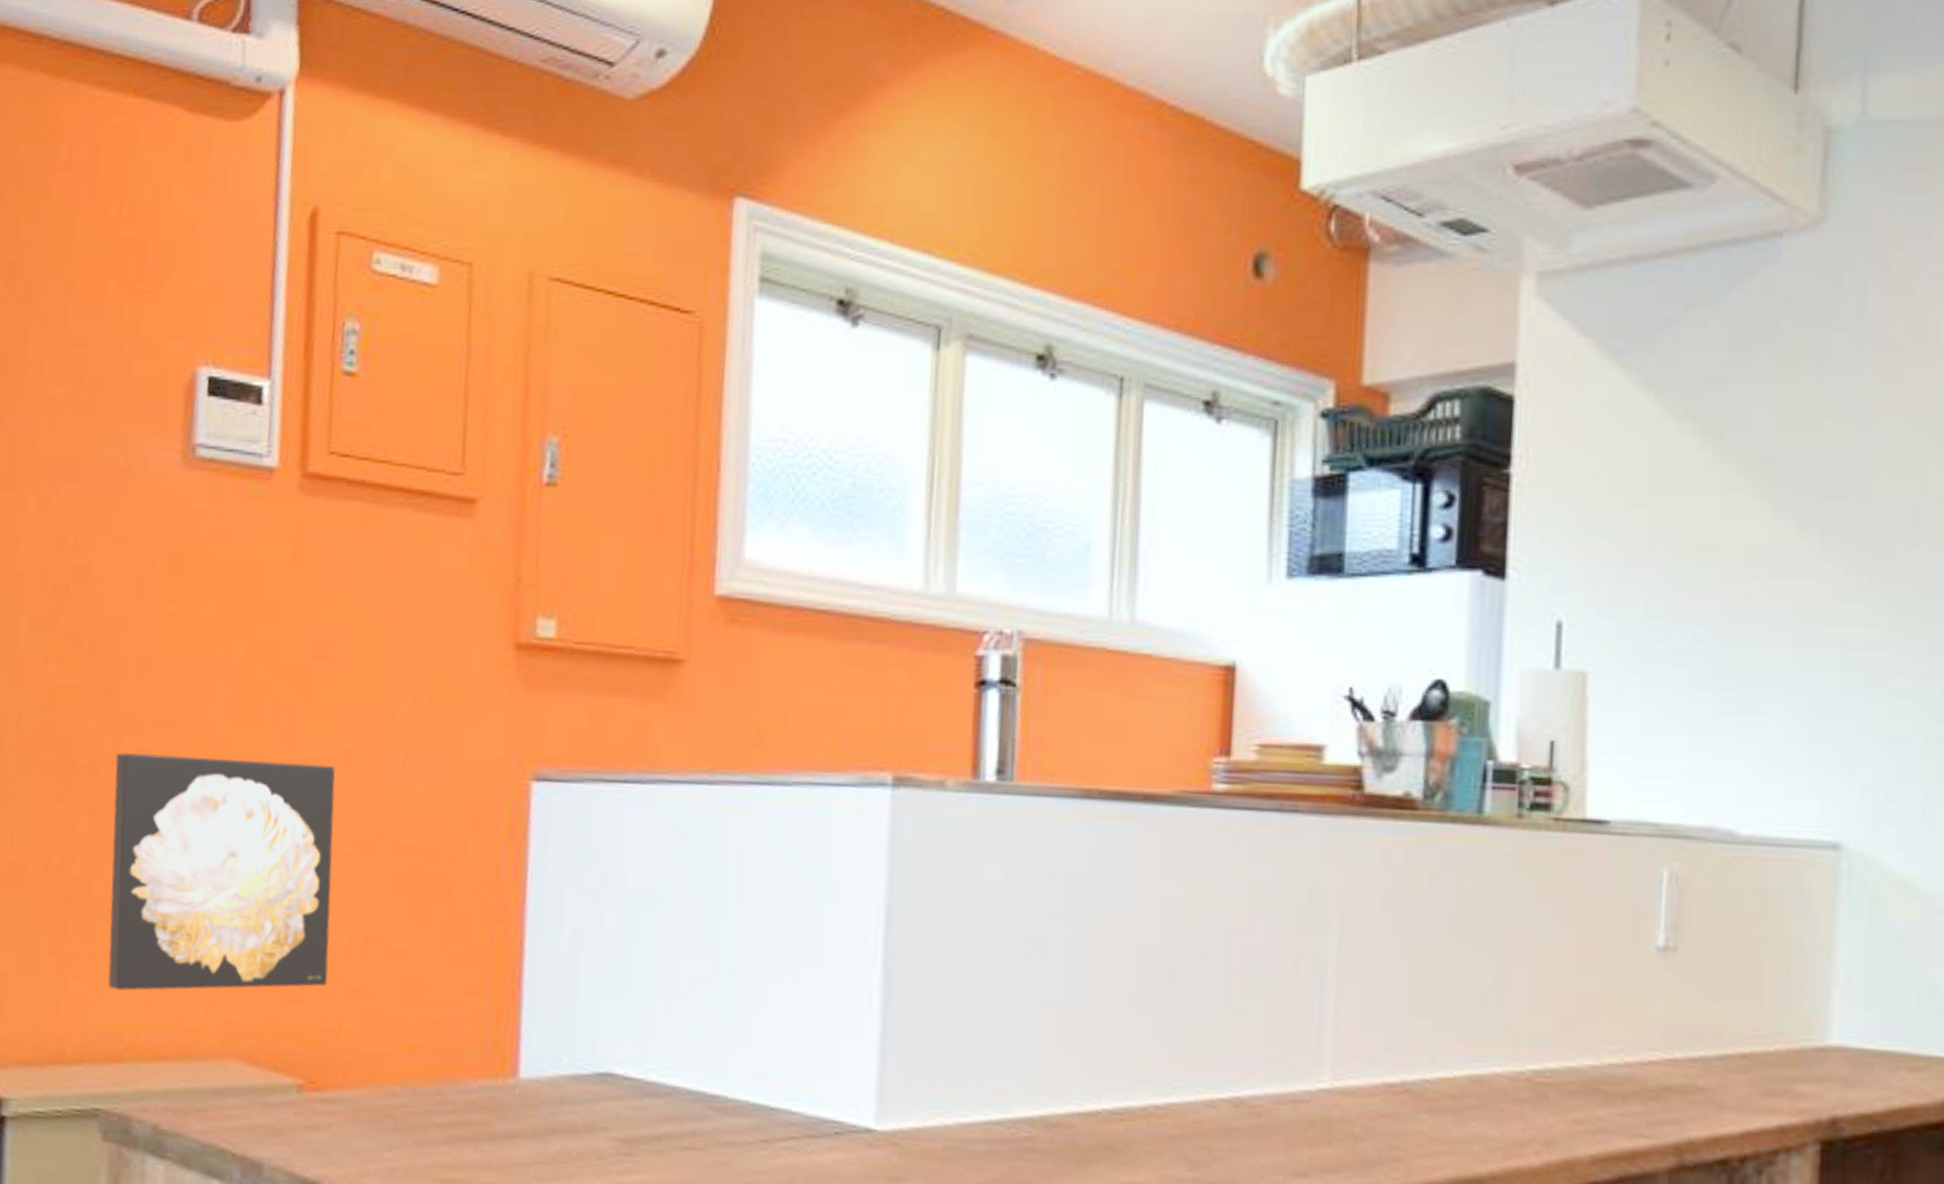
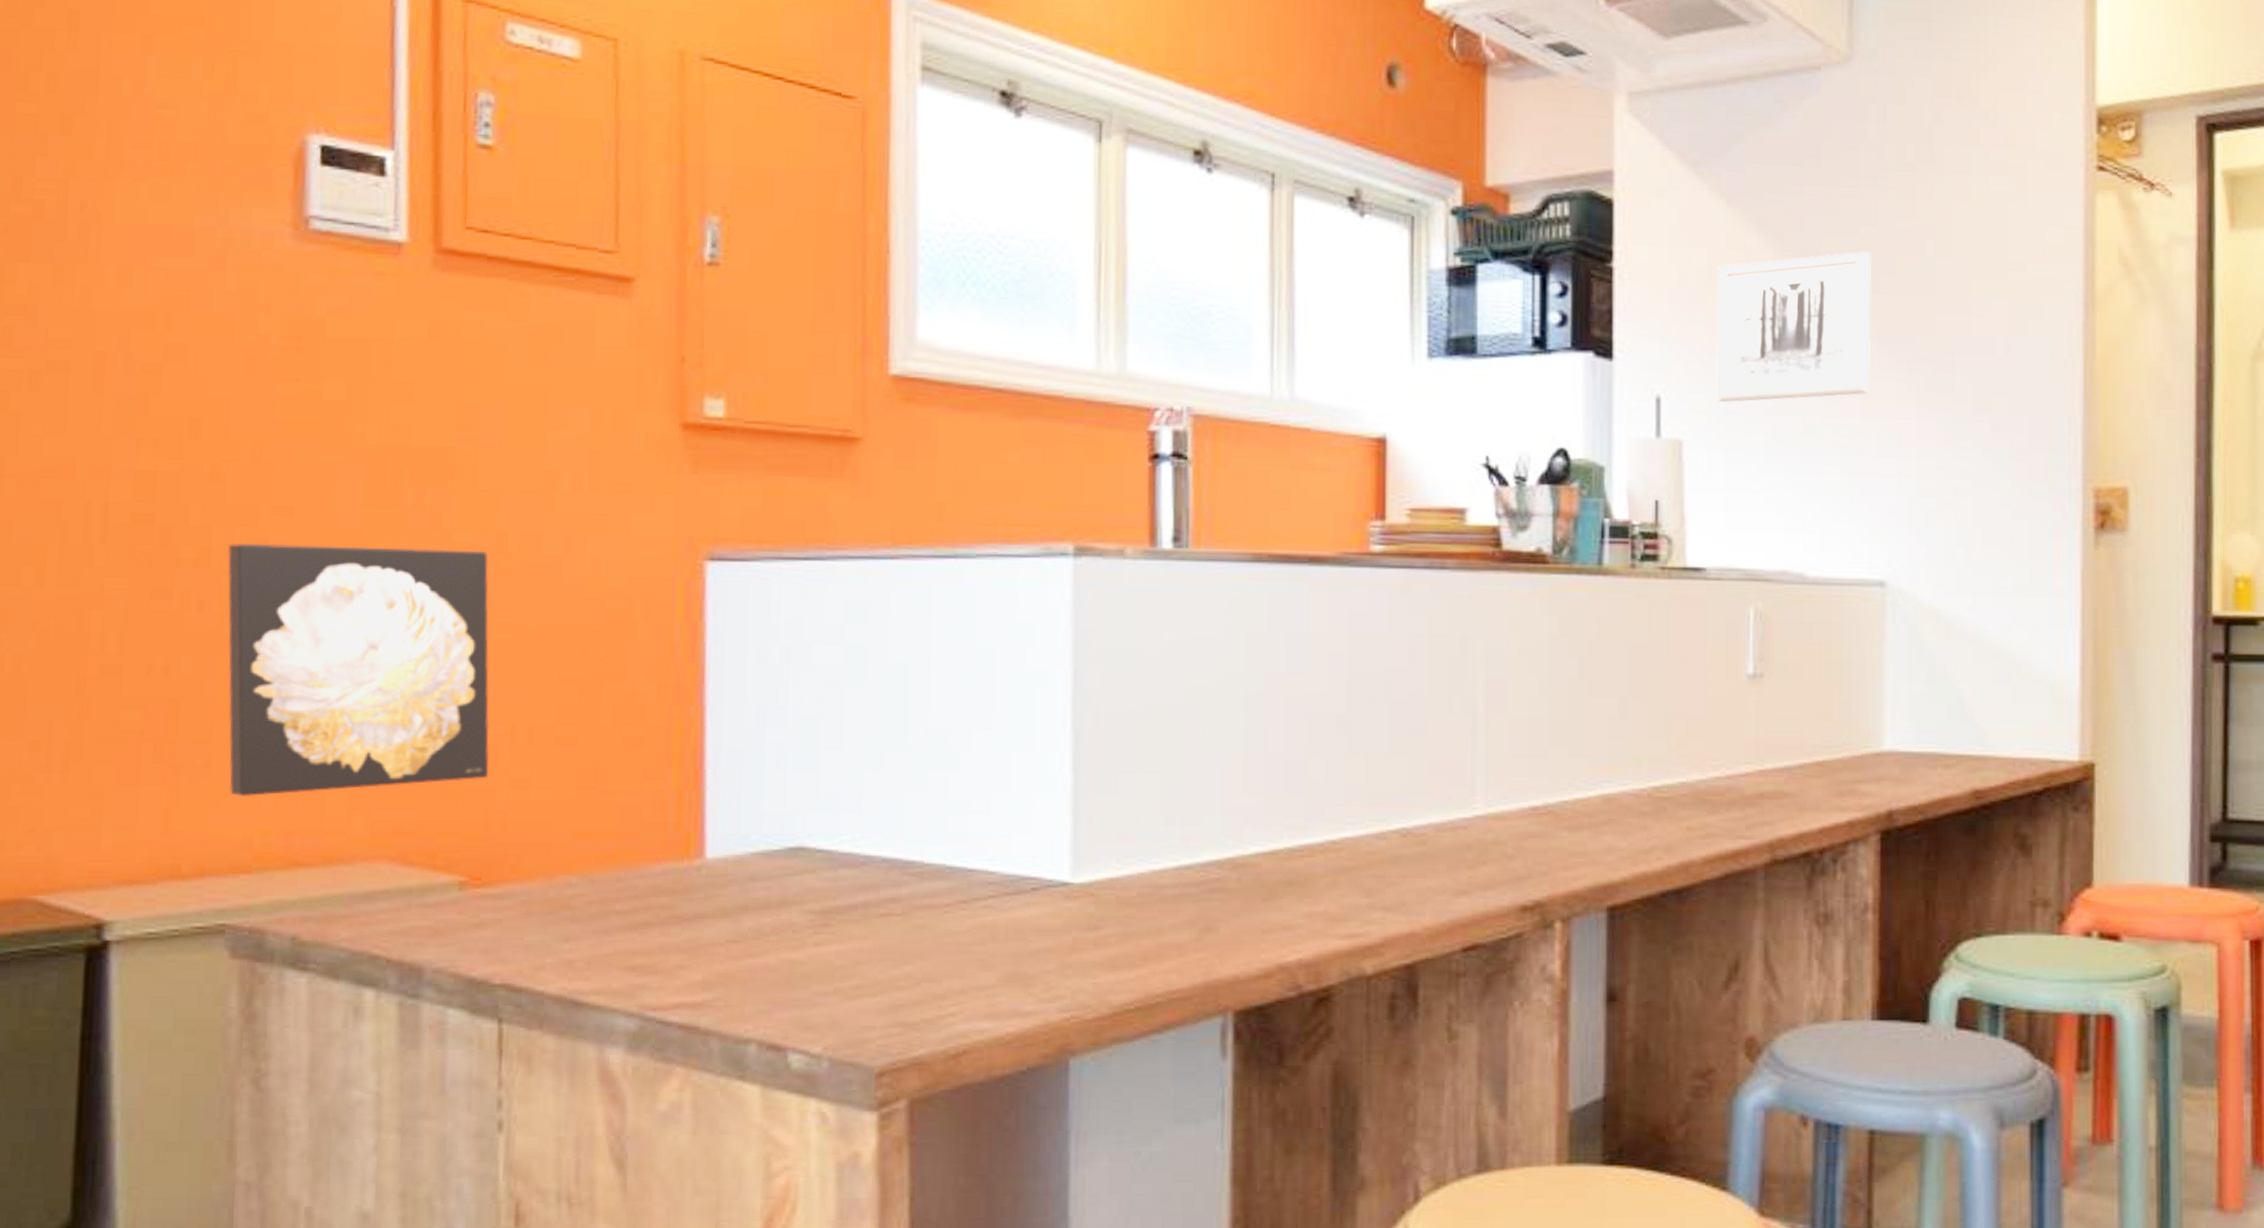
wall art: none [1632,450,1840,629] -> present [1716,251,1872,403]

